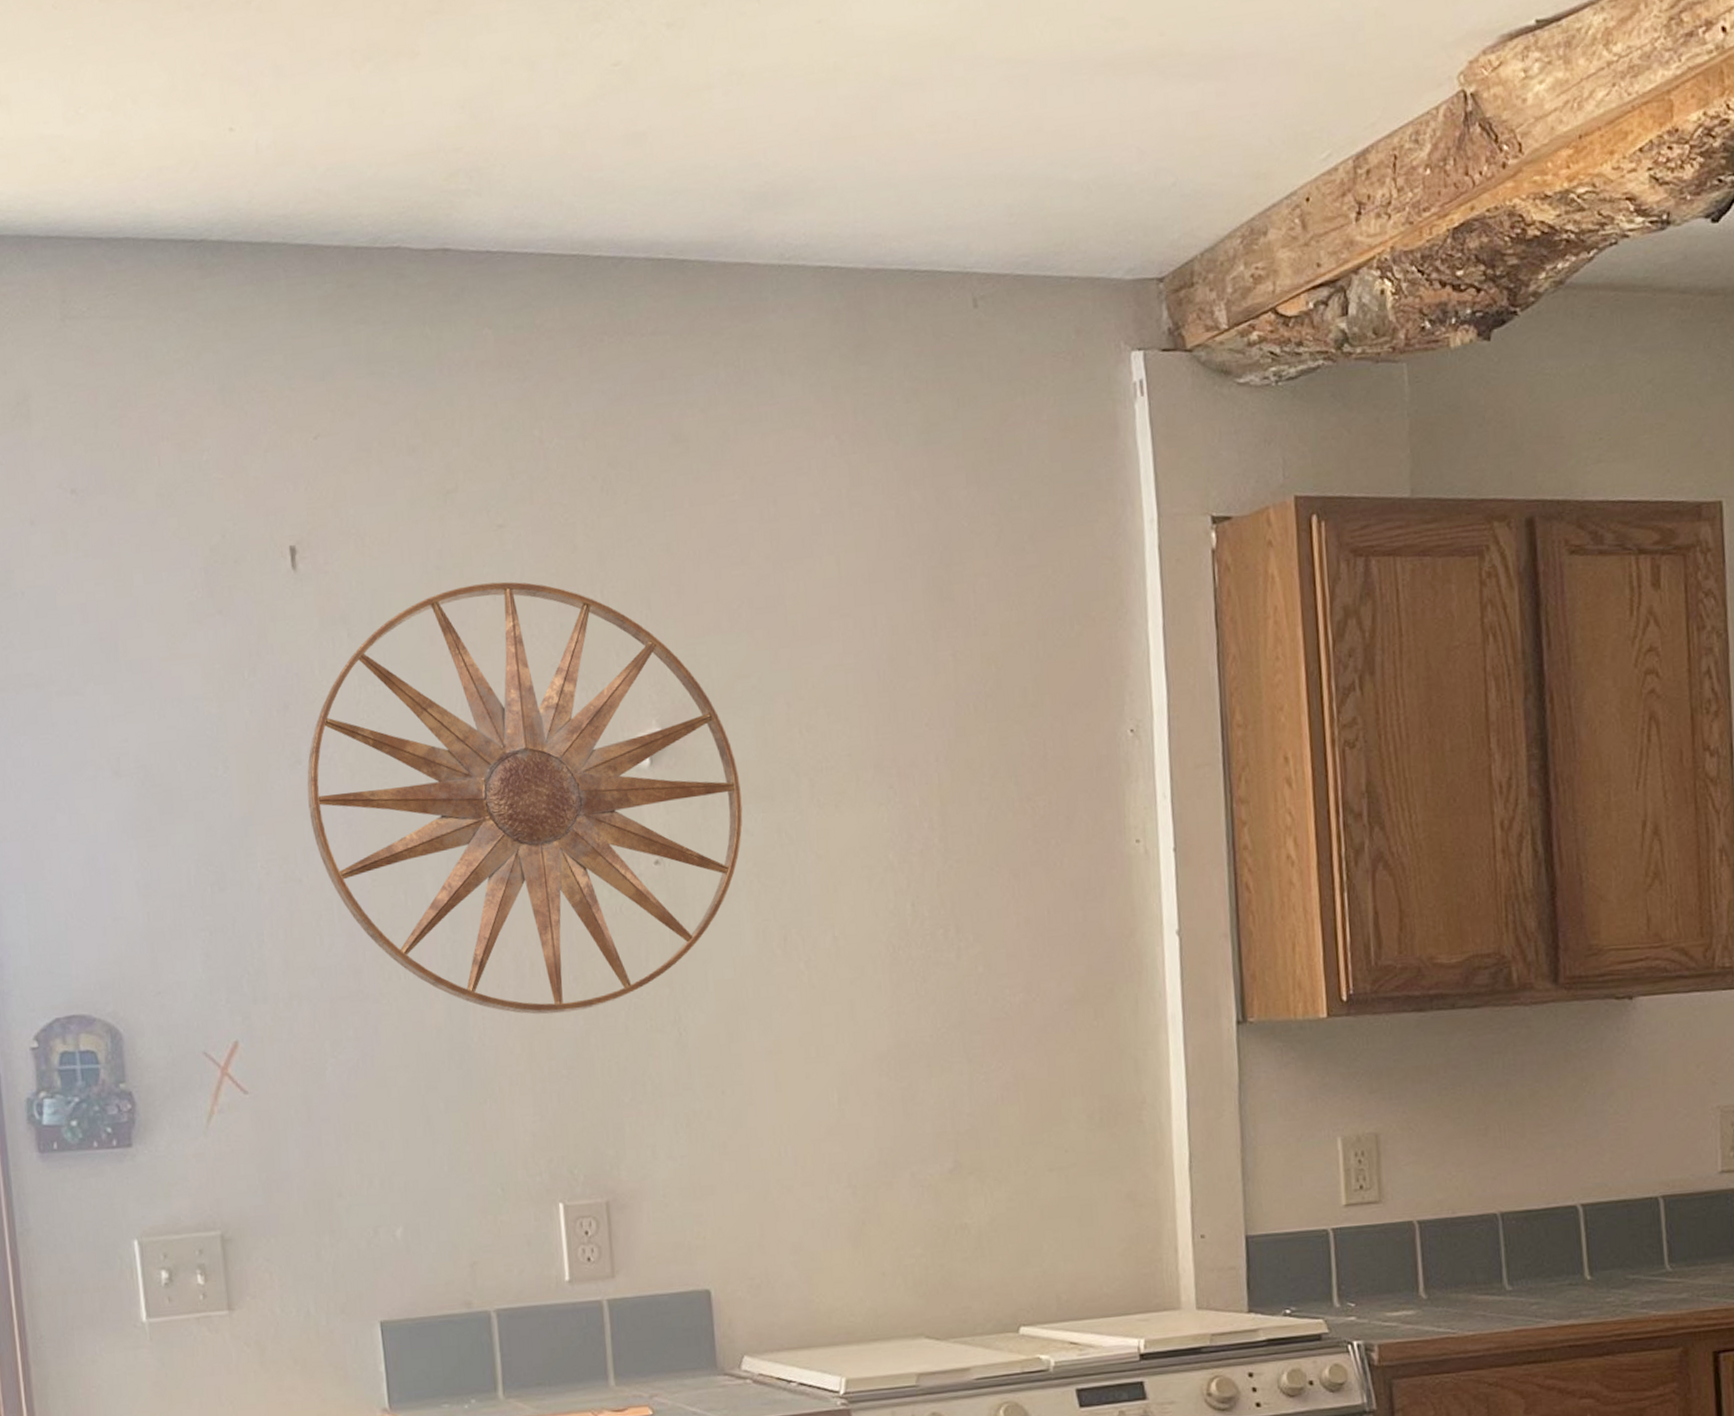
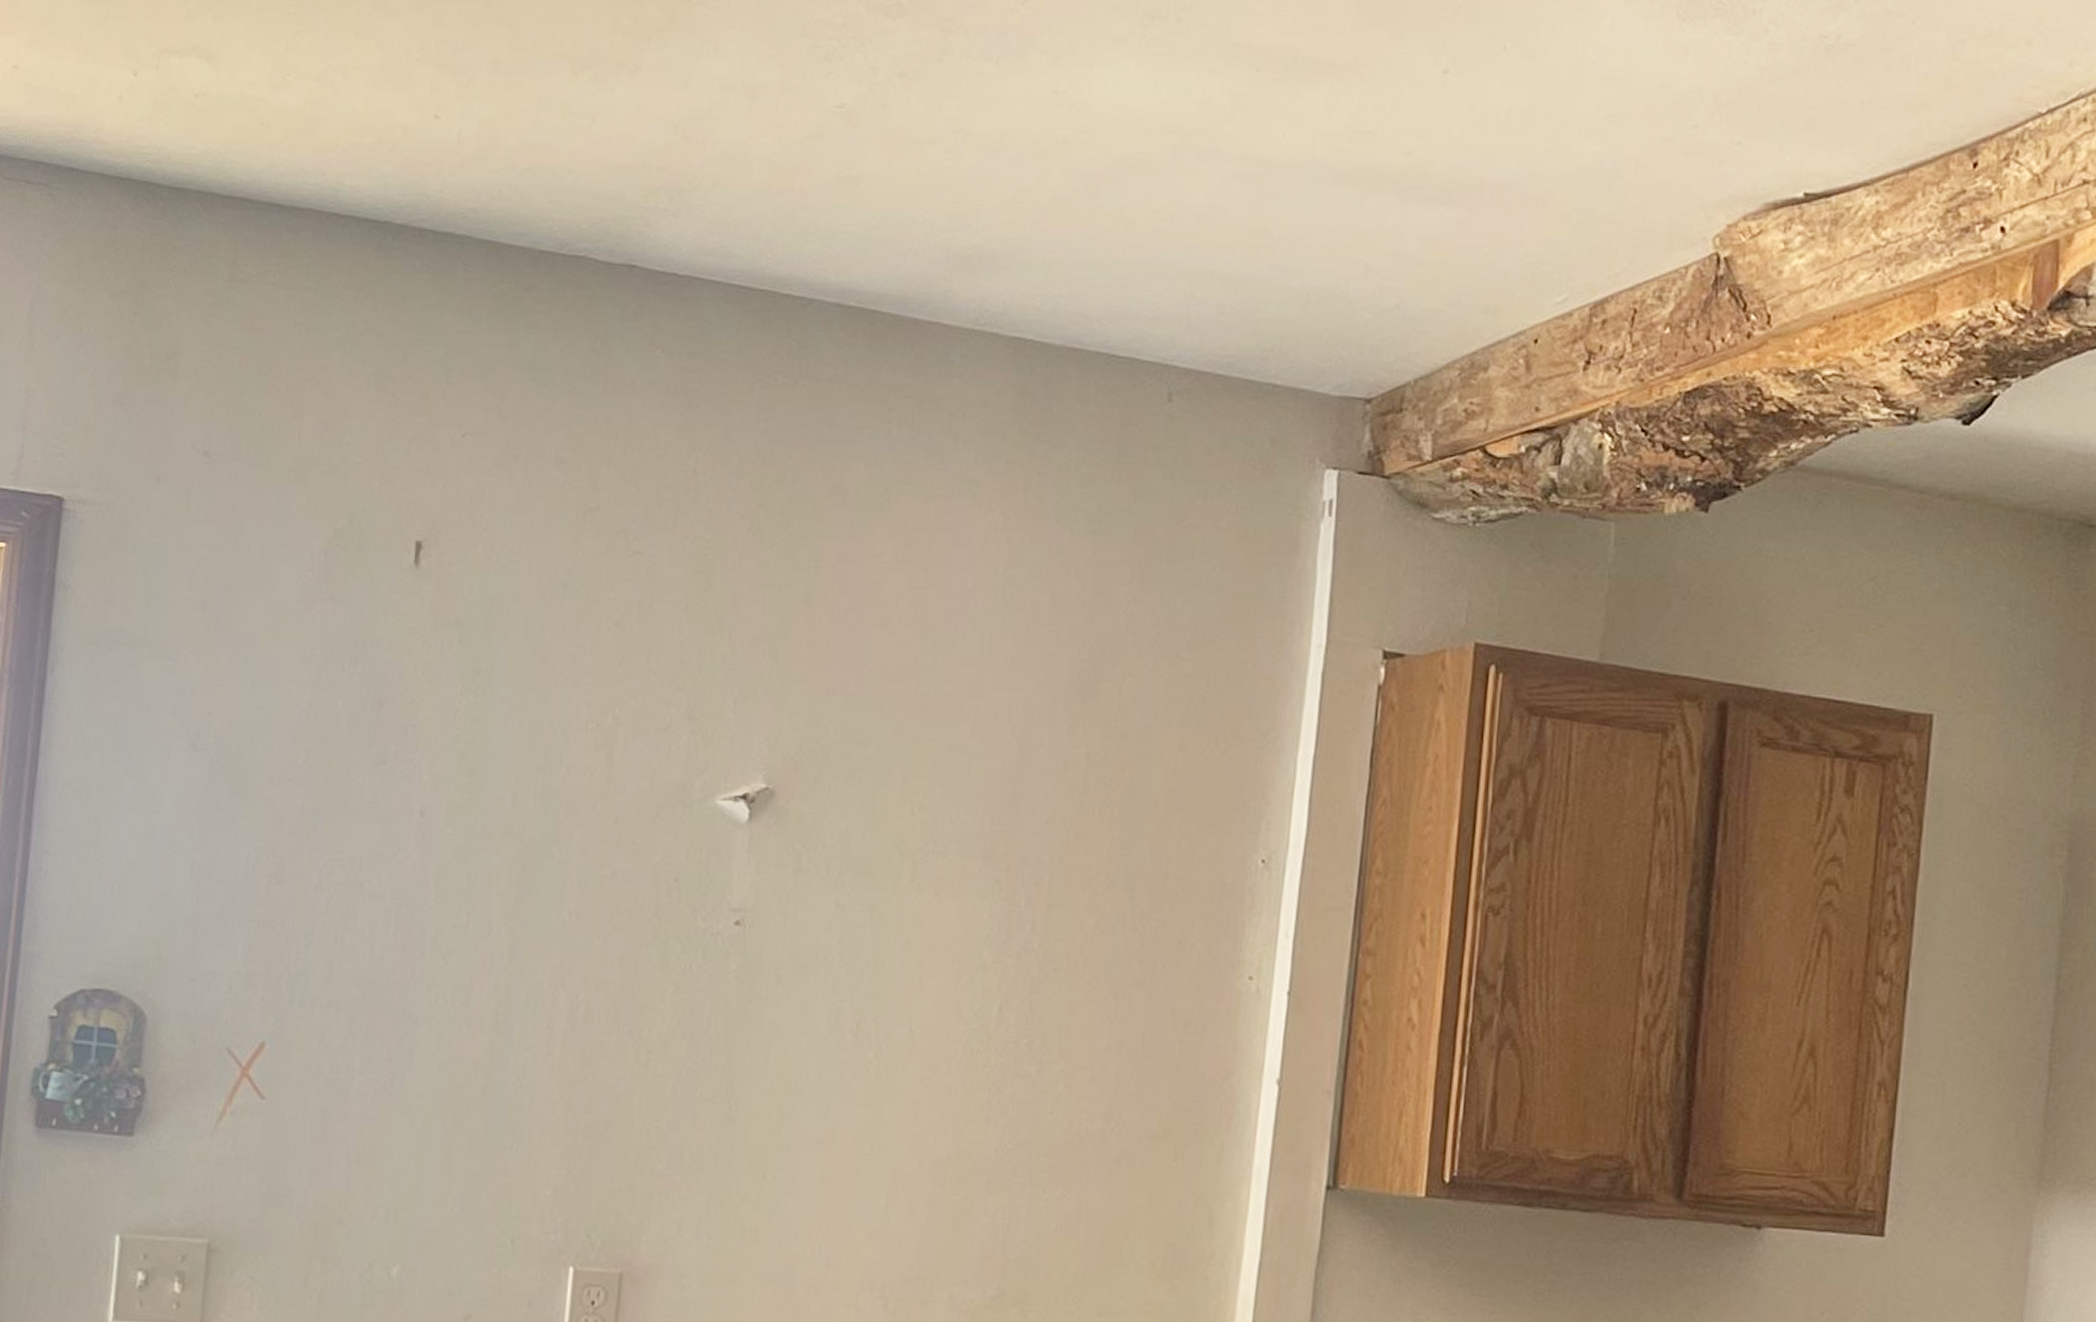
wall art: present [307,581,743,1015] -> none [384,608,840,1066]

